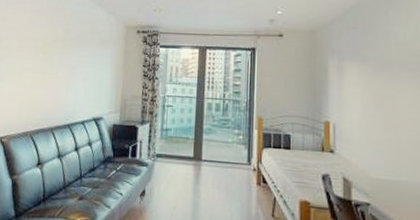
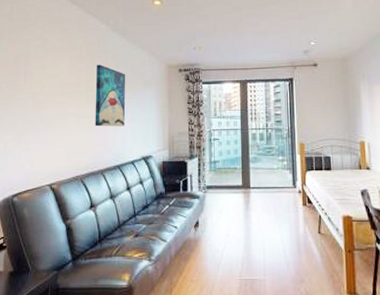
wall art: none [48,20,84,85] -> present [95,64,126,127]

